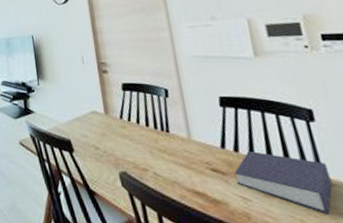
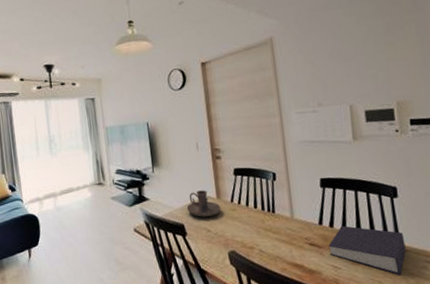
candle holder: none [73,105,110,133] -> present [186,190,221,217]

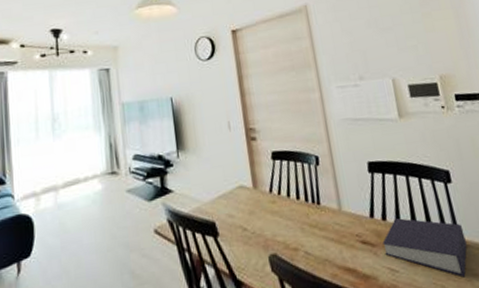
candle holder: present [186,190,221,217] -> none [218,178,259,213]

